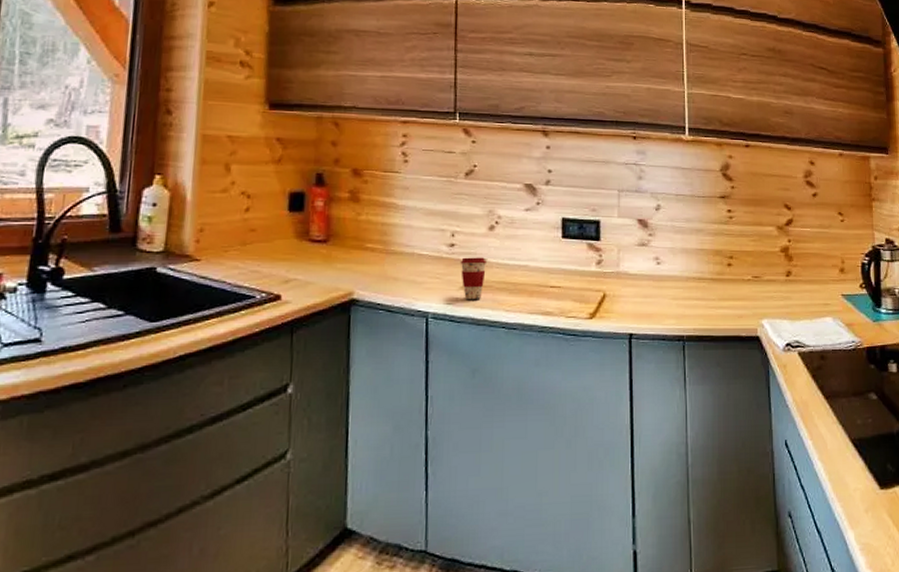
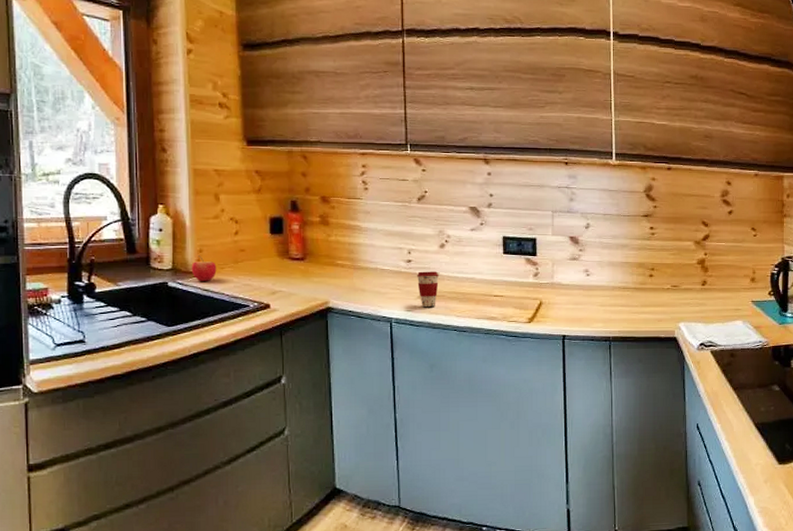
apple: none [187,235,220,267] -> present [191,255,217,281]

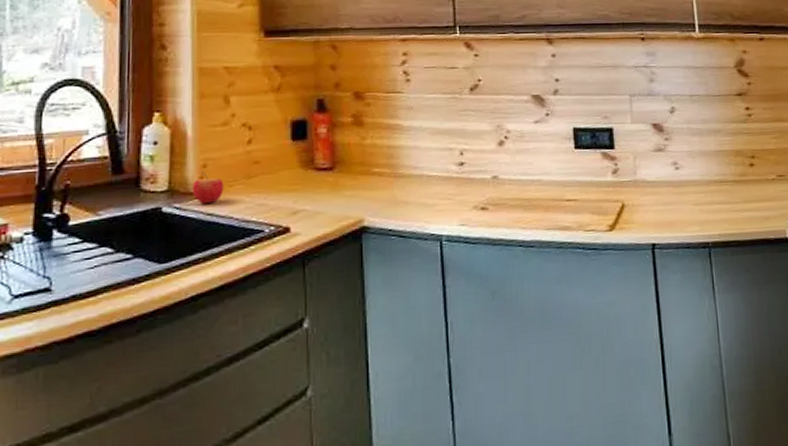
coffee cup: present [416,271,439,308] -> none [471,174,498,220]

